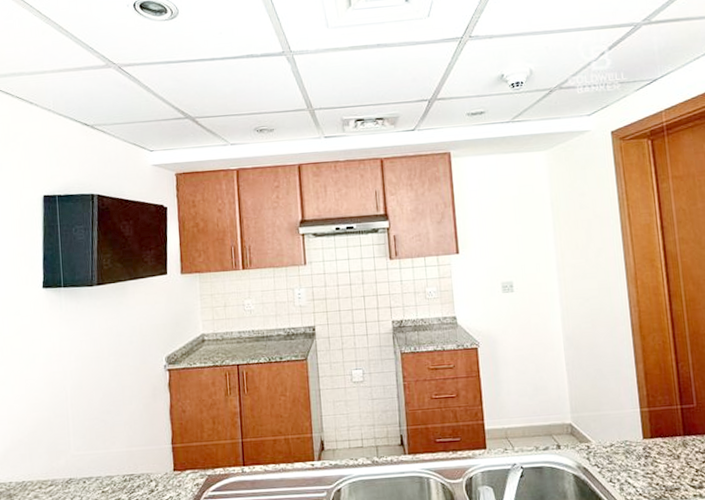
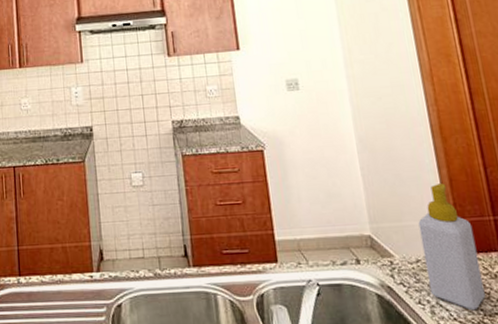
soap bottle: none [614,377,668,487] -> present [418,183,486,311]

